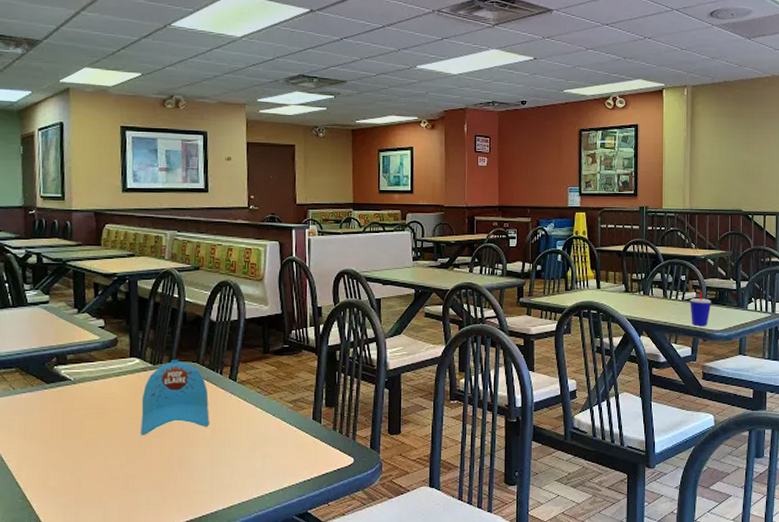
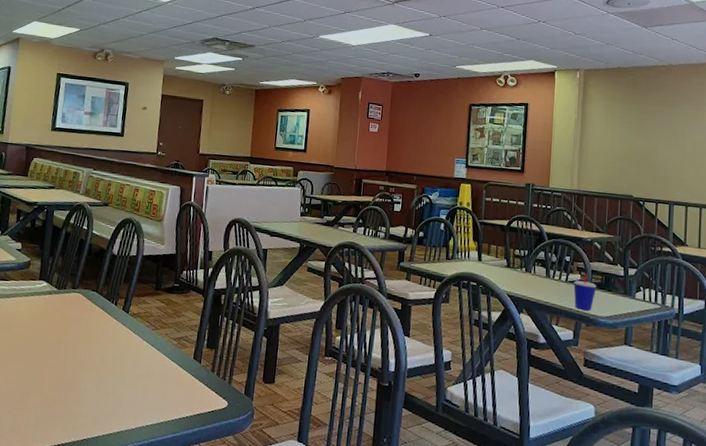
baseball cap: present [140,359,209,435] -> none [39,286,103,354]

